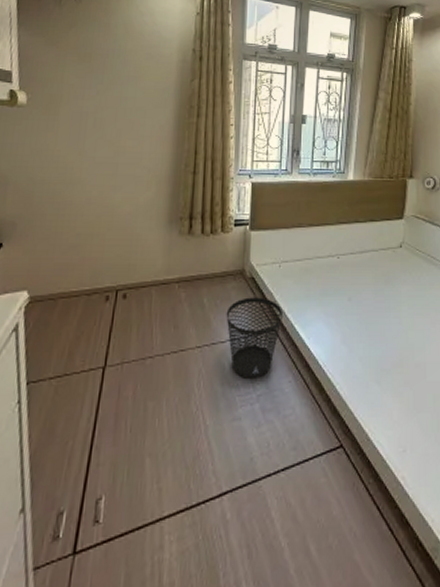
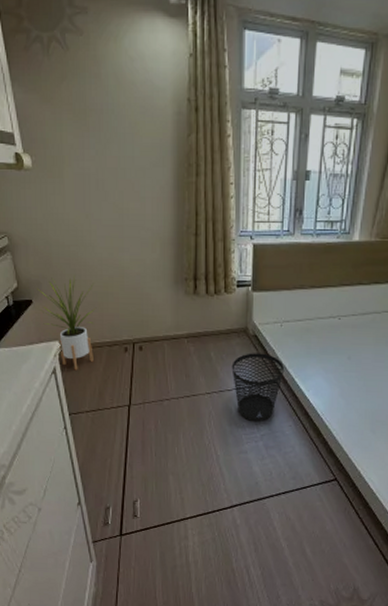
house plant: none [10,215,78,326] -> present [37,275,97,370]

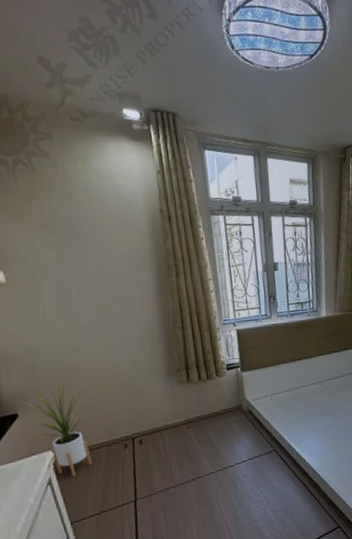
wastebasket: present [231,353,284,421] -> none [231,425,280,491]

